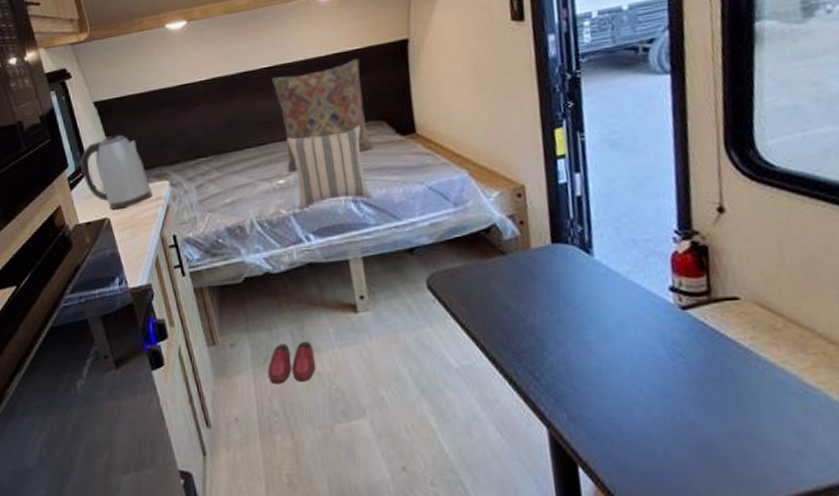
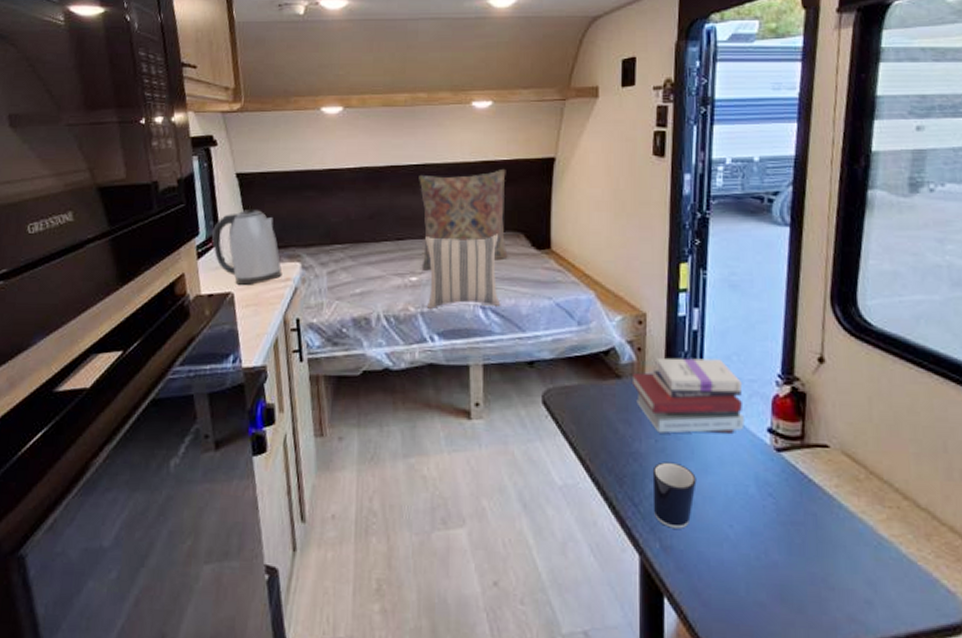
slippers: present [268,341,316,385] -> none [373,442,422,484]
books: none [516,222,644,305] -> present [631,357,744,433]
mug: none [550,332,599,398] -> present [652,461,697,529]

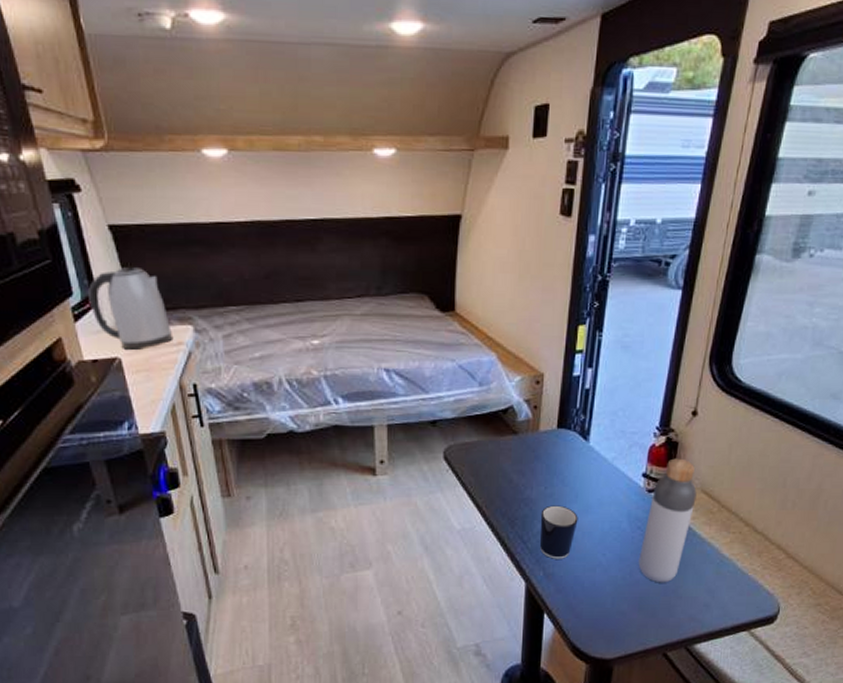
pillow: present [419,168,508,271] -> none [317,225,412,334]
pillow: present [425,234,501,309] -> none [326,295,405,372]
books: present [631,357,744,433] -> none [526,414,625,481]
bottle: none [774,412,837,568] -> present [638,458,697,583]

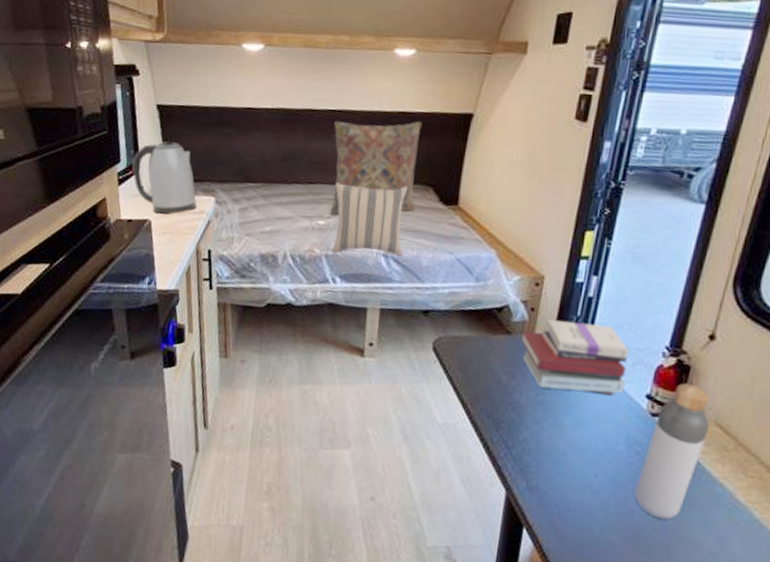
pillow: none [317,225,412,334] -> present [329,120,422,216]
pillow: none [326,295,405,372] -> present [332,183,408,256]
books: none [526,414,625,481] -> present [520,320,630,395]
mug: present [539,505,578,559] -> none [525,413,570,473]

